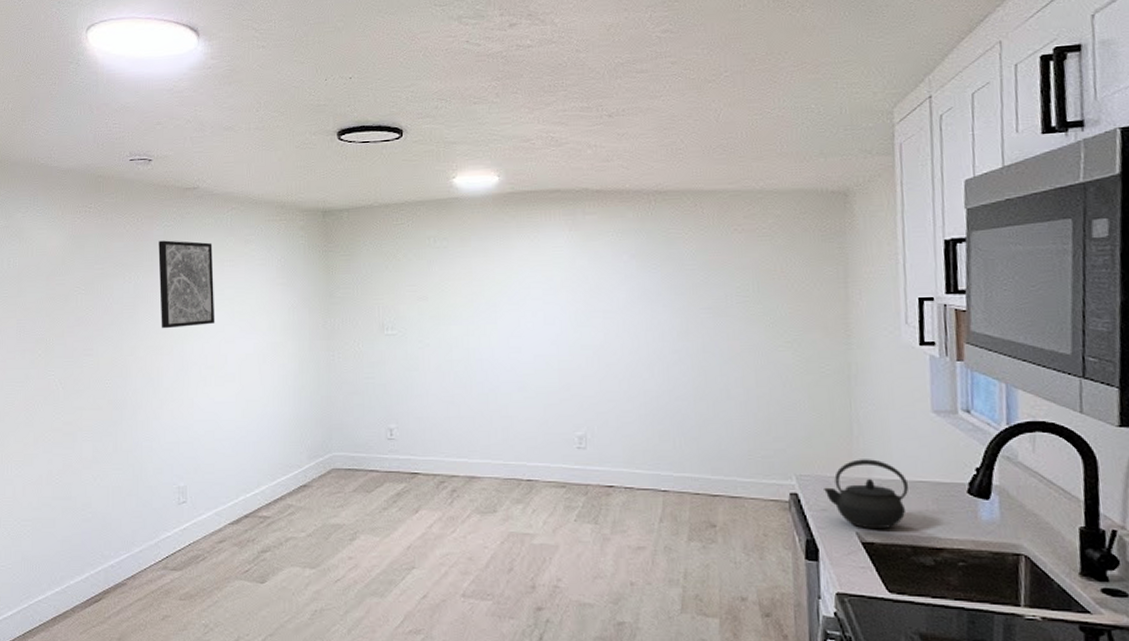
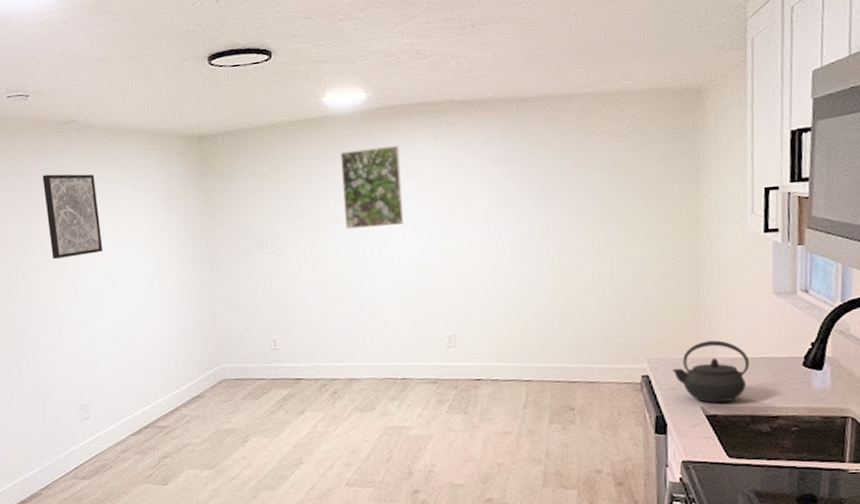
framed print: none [469,232,534,315] -> present [340,146,404,229]

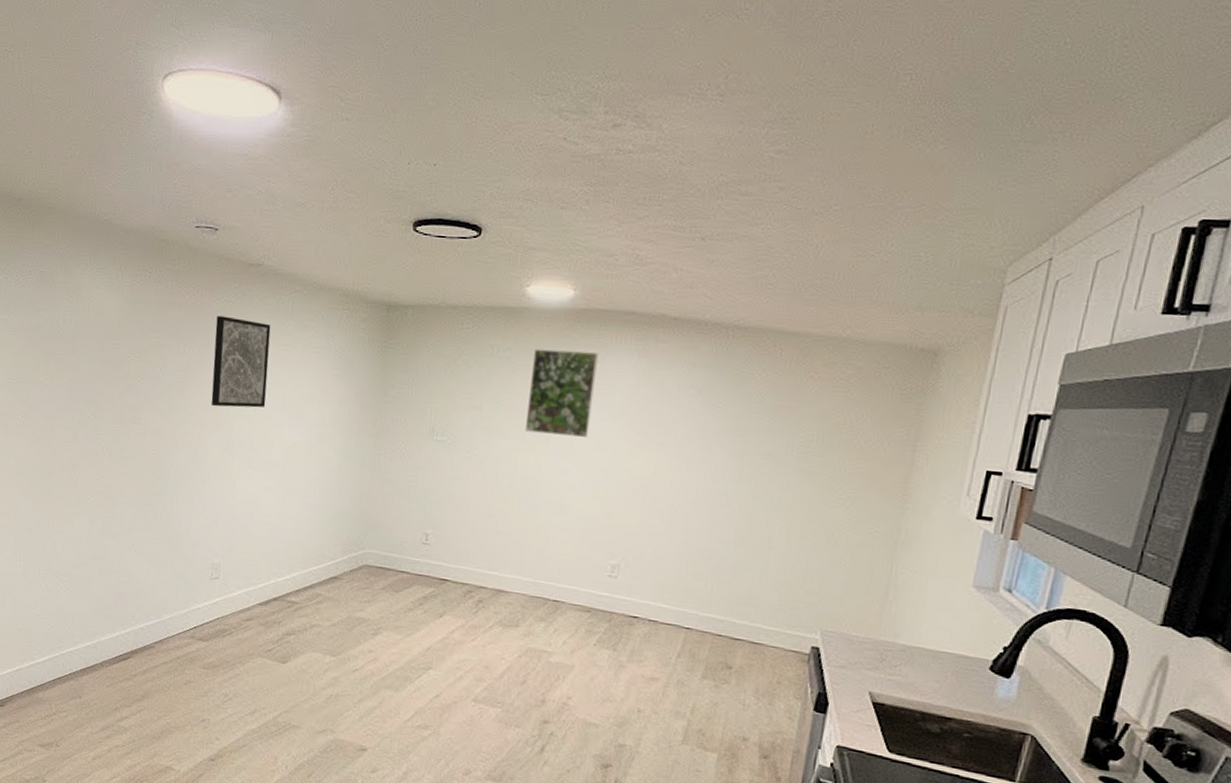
kettle: present [673,340,750,404] -> none [846,623,933,693]

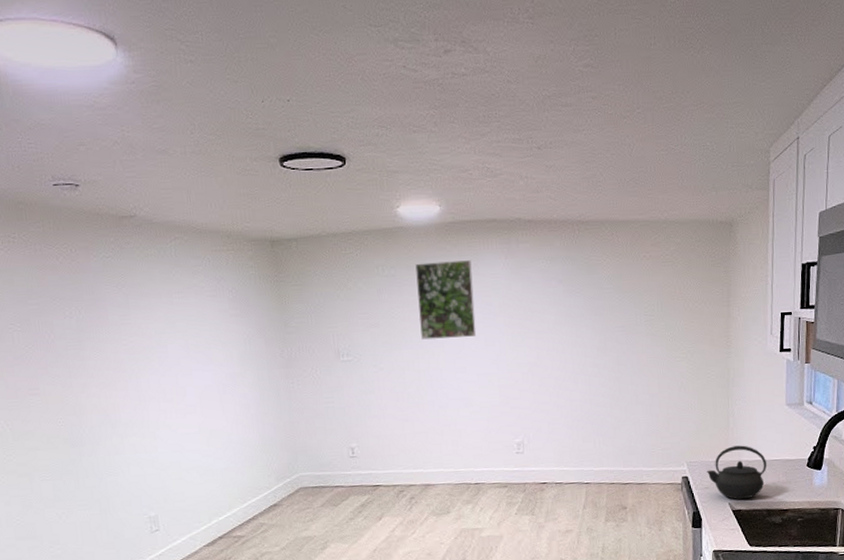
wall art: present [211,315,271,408] -> none [98,272,170,365]
kettle: none [846,623,933,693] -> present [707,445,767,500]

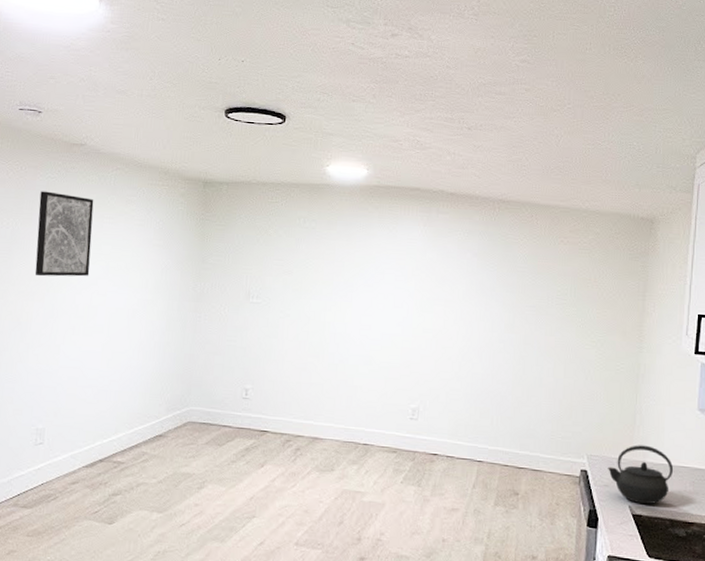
wall art: none [98,272,170,365] -> present [34,191,94,277]
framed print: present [415,260,477,340] -> none [331,219,390,296]

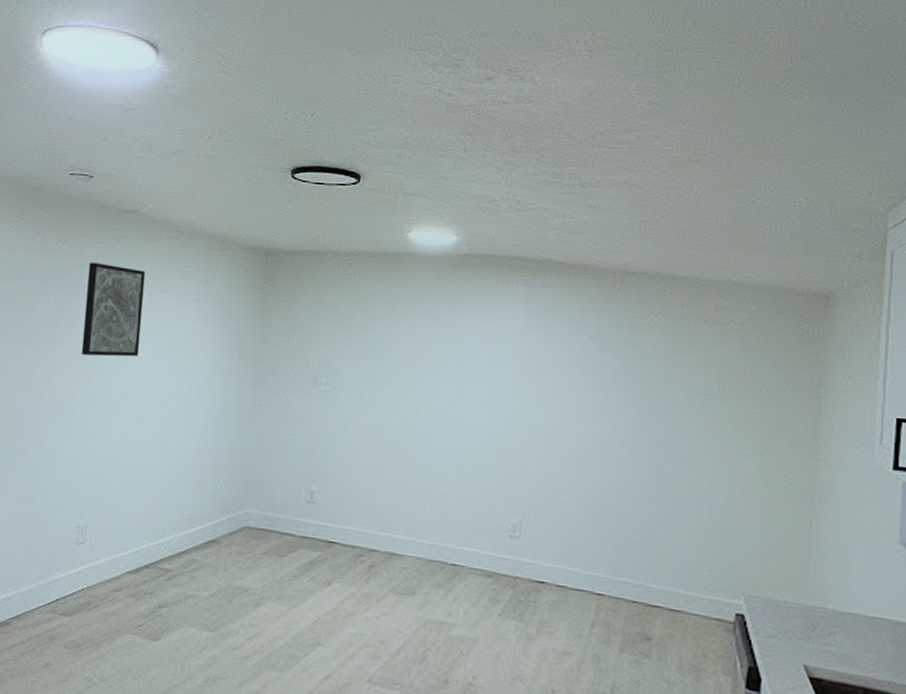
kettle: present [608,445,674,505] -> none [773,585,867,666]

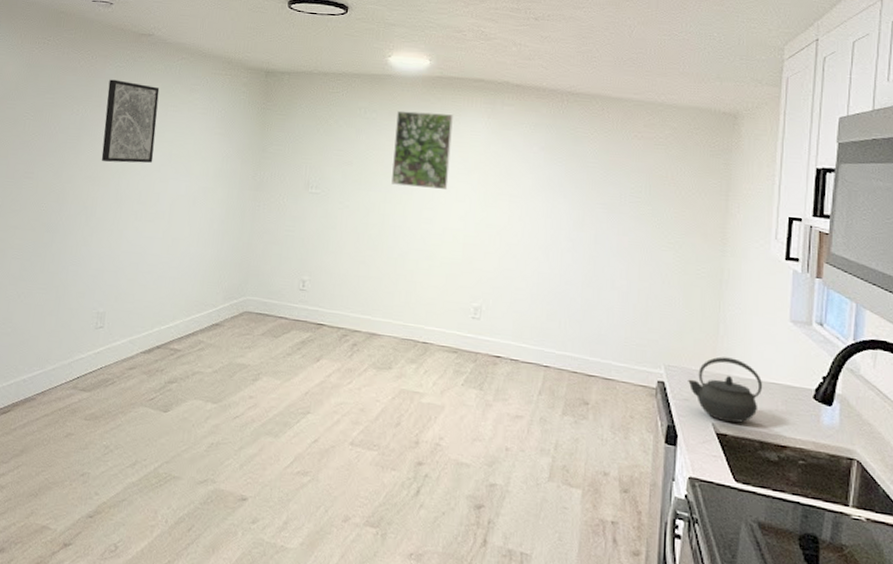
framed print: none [413,294,485,386] -> present [391,110,453,189]
kettle: none [773,585,867,666] -> present [688,356,763,424]

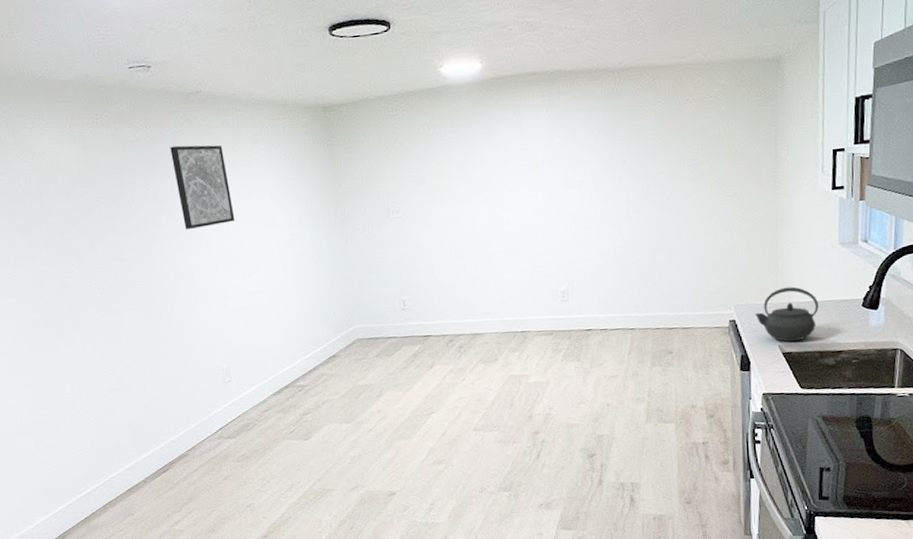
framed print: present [391,110,453,189] -> none [459,114,520,194]

